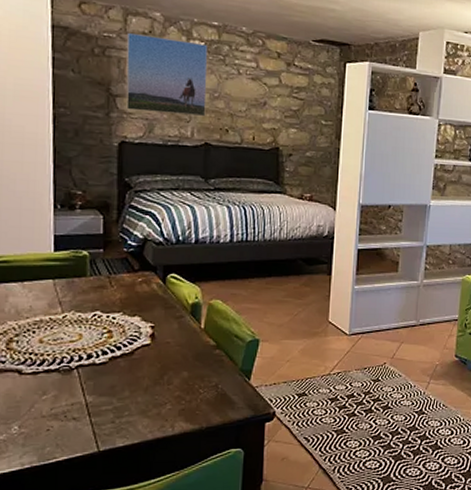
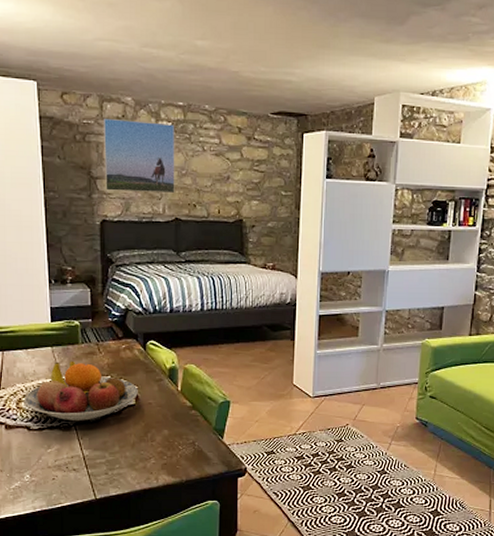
fruit bowl: none [15,295,155,364] -> present [23,360,138,422]

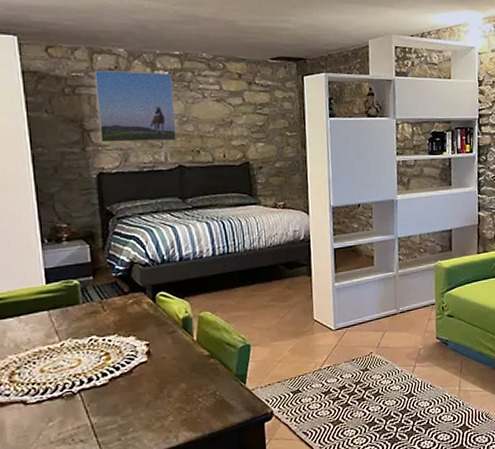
fruit bowl: present [23,360,138,422] -> none [17,322,150,389]

